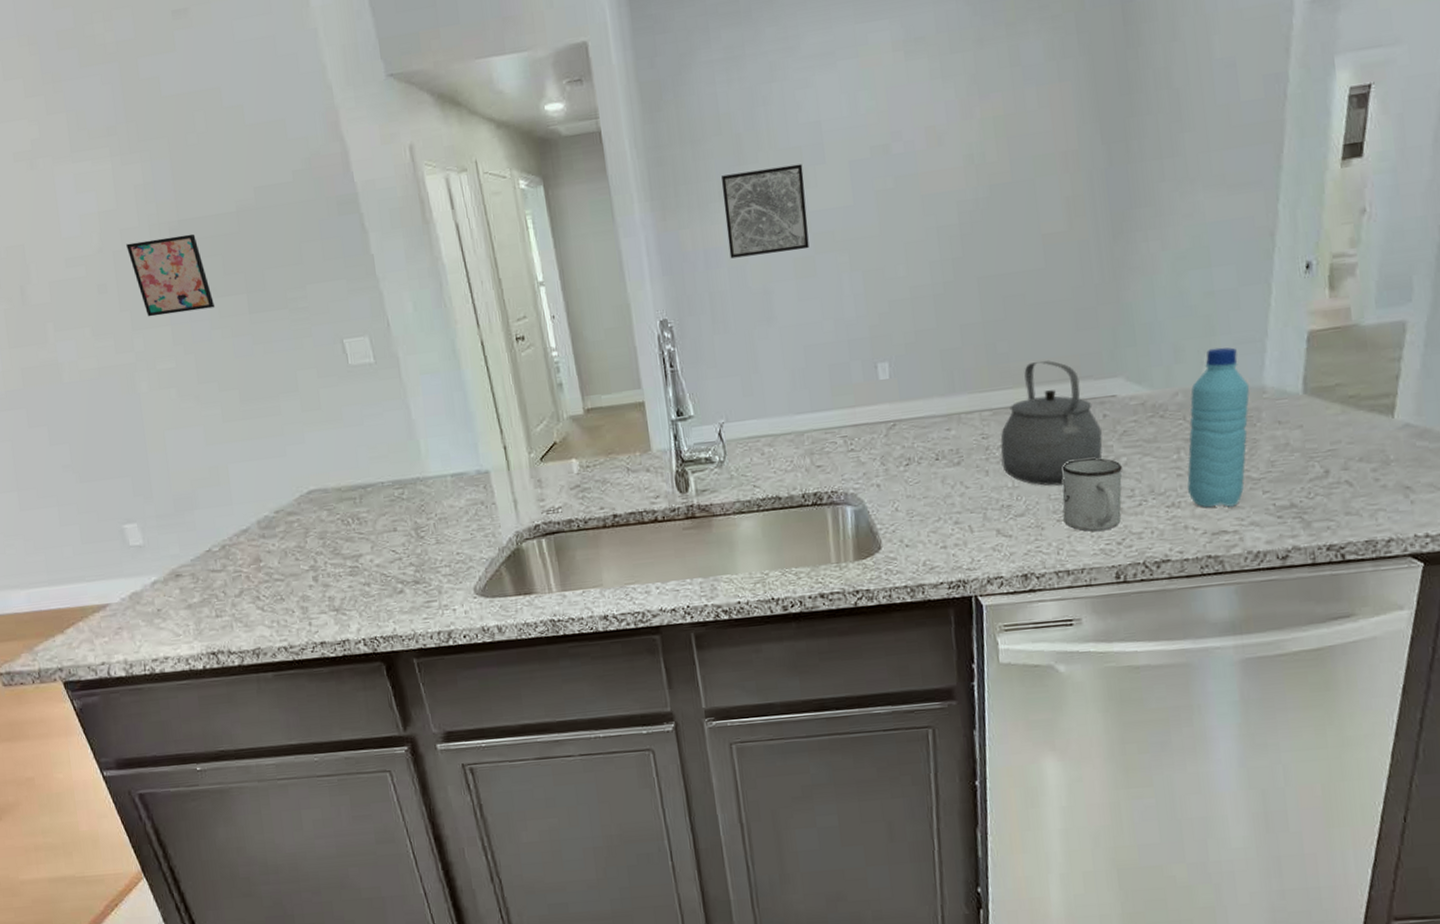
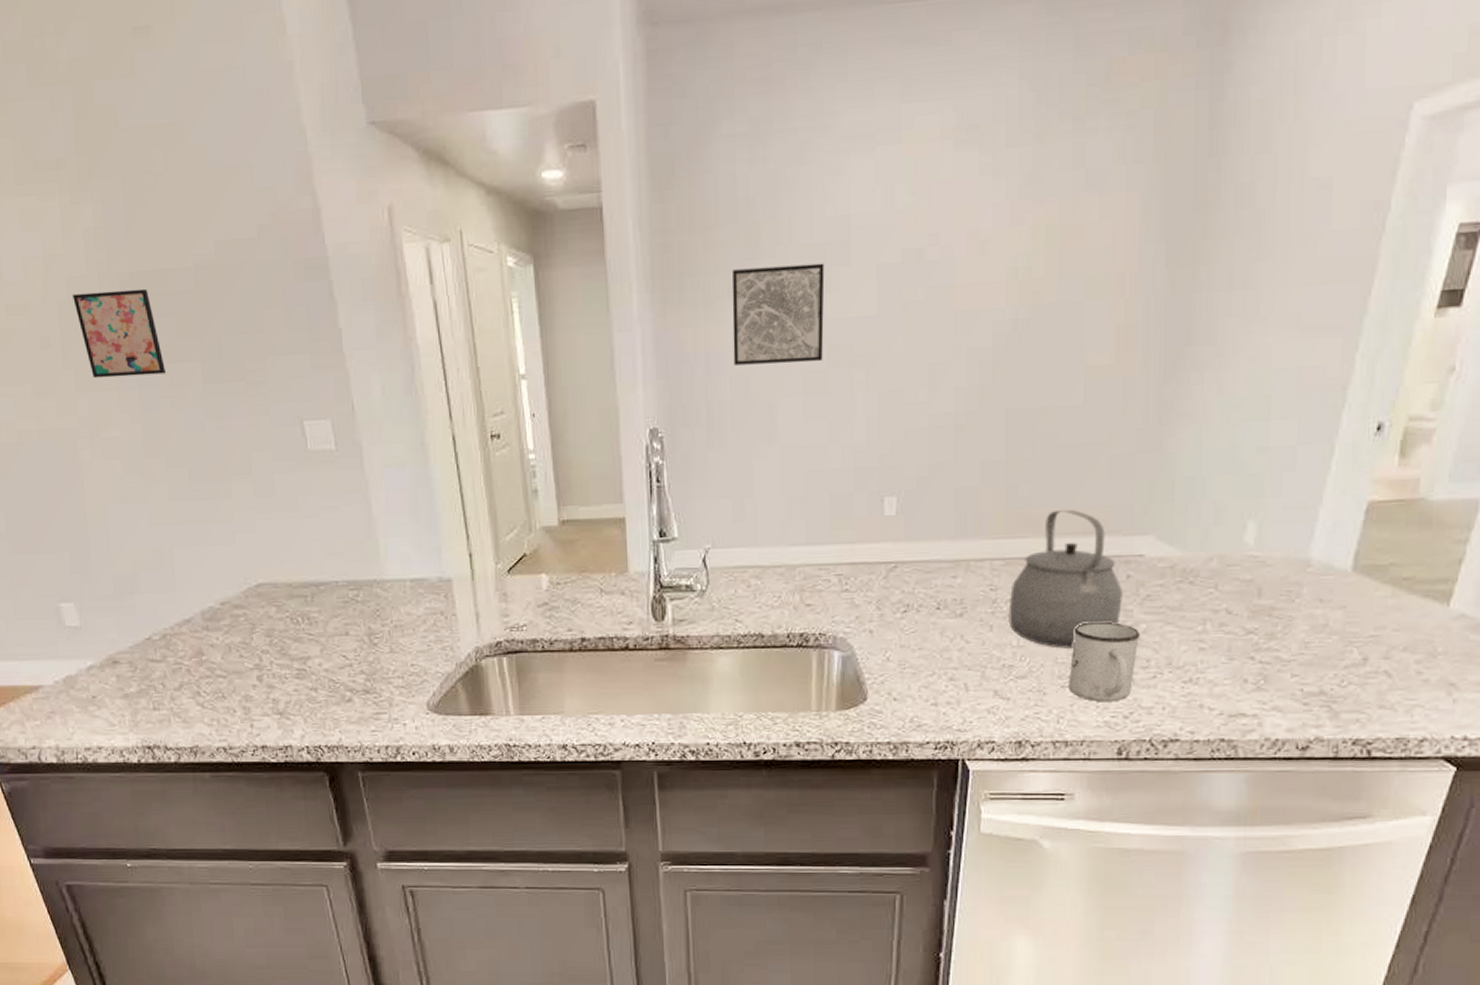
water bottle: present [1187,347,1250,508] -> none [1209,511,1294,688]

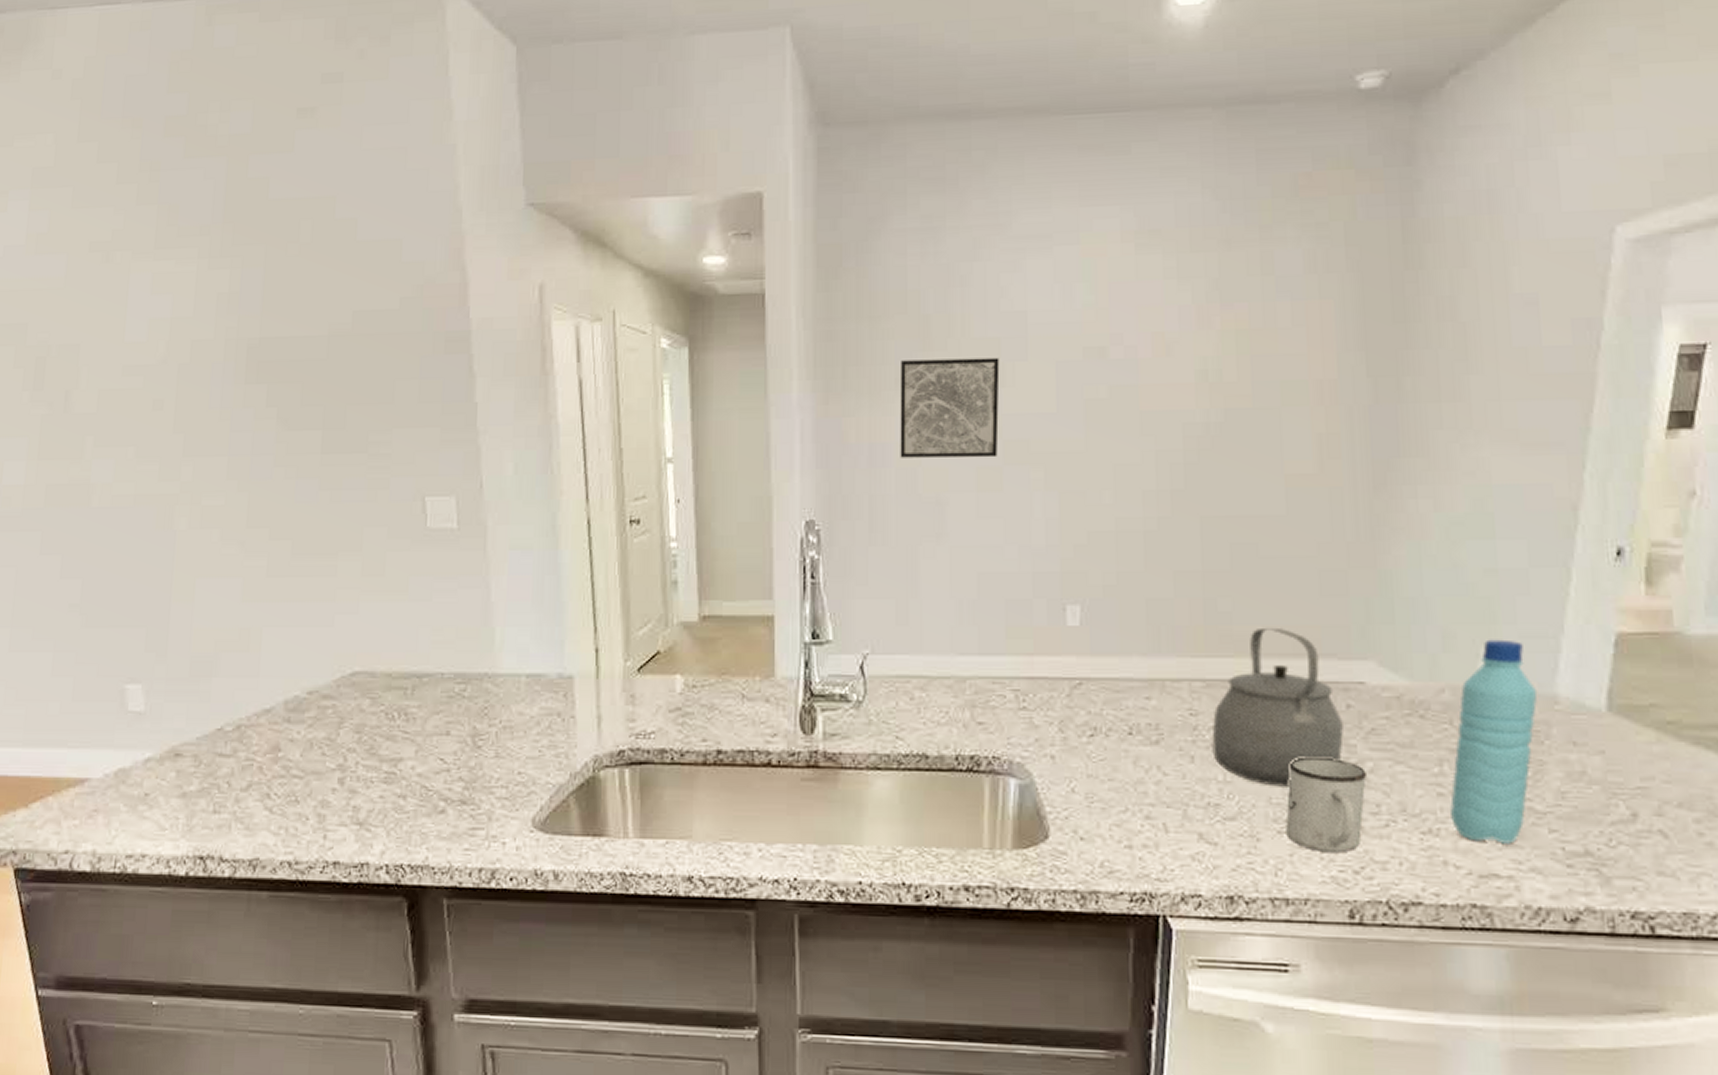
wall art: present [72,288,165,379] -> none [195,354,283,444]
water bottle: none [1209,511,1294,688] -> present [1450,639,1538,844]

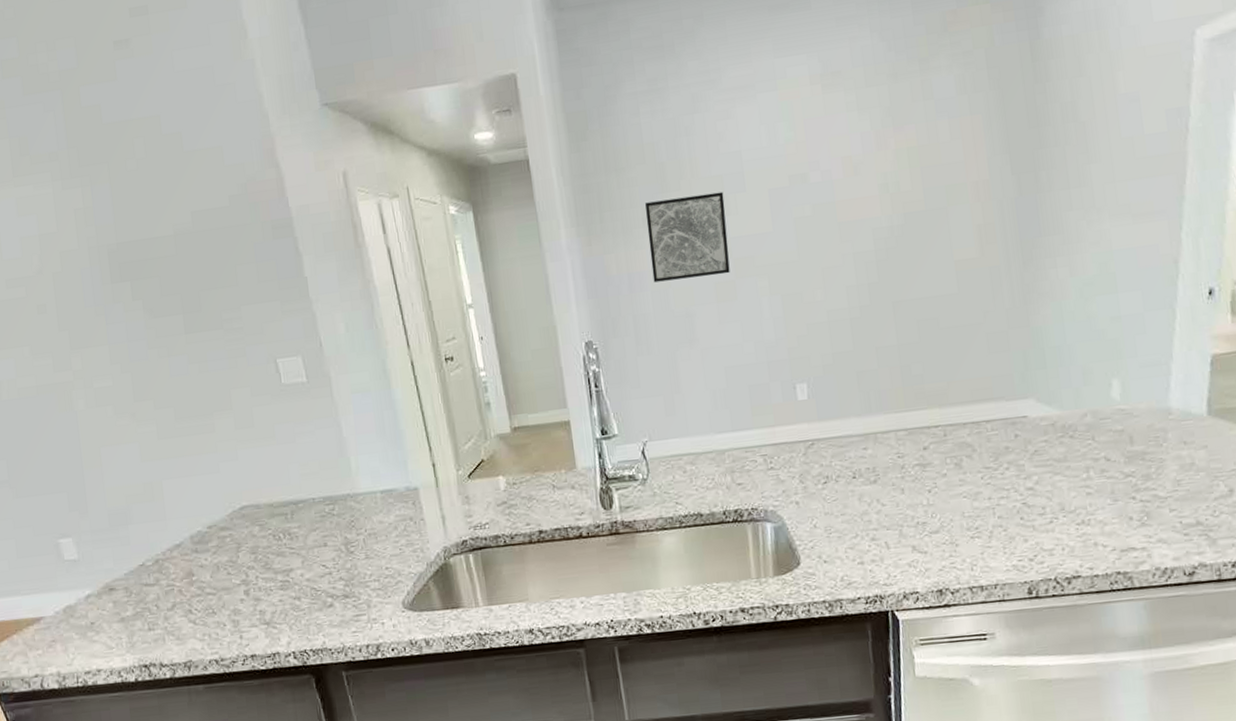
tea kettle: present [1212,629,1344,787] -> none [915,382,1015,504]
mug: present [1285,756,1366,854] -> none [975,476,1034,549]
water bottle: present [1450,639,1538,844] -> none [1097,370,1156,526]

